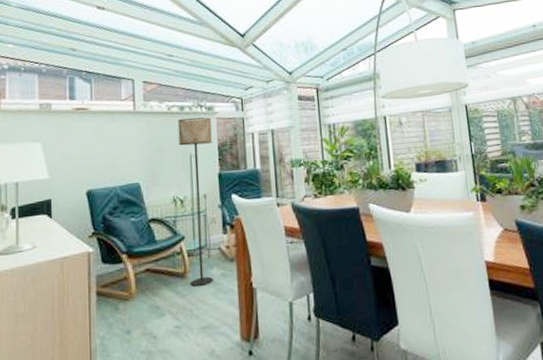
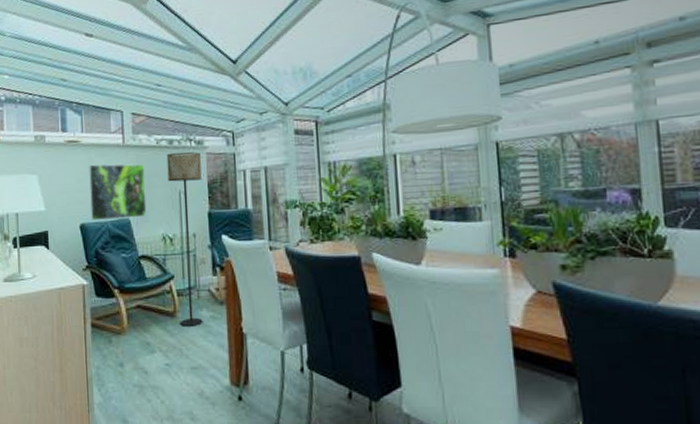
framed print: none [98,129,157,187] -> present [89,163,147,222]

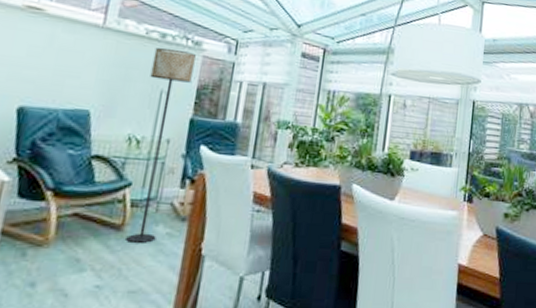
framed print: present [89,163,147,222] -> none [36,39,125,112]

